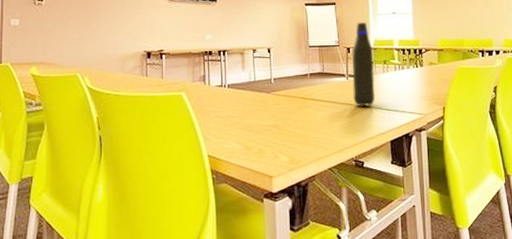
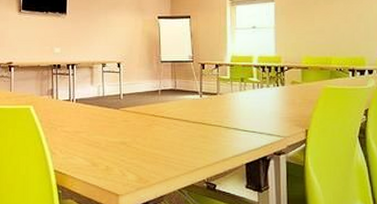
water bottle: present [351,22,376,106] -> none [206,37,231,126]

